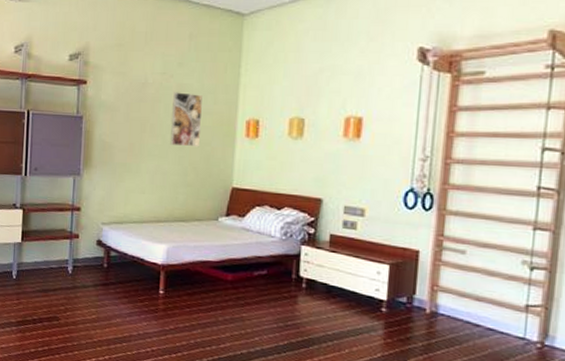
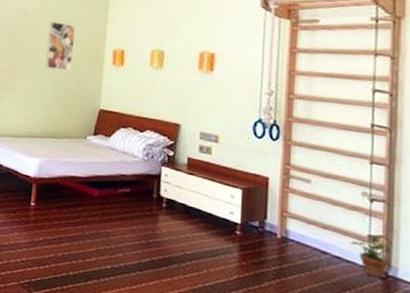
potted plant: none [505,303,551,348] -> present [350,234,392,278]

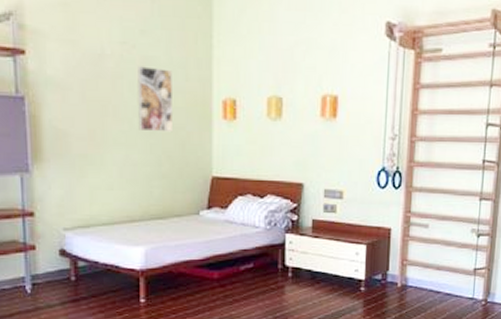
potted plant: present [350,234,392,278] -> none [459,266,492,305]

